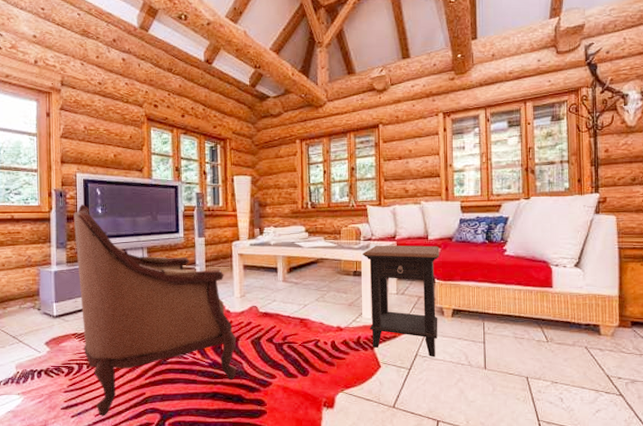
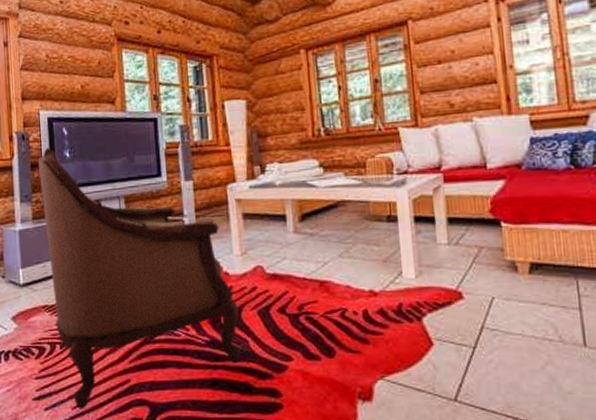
side table: present [362,245,440,357] -> none [397,176,511,331]

